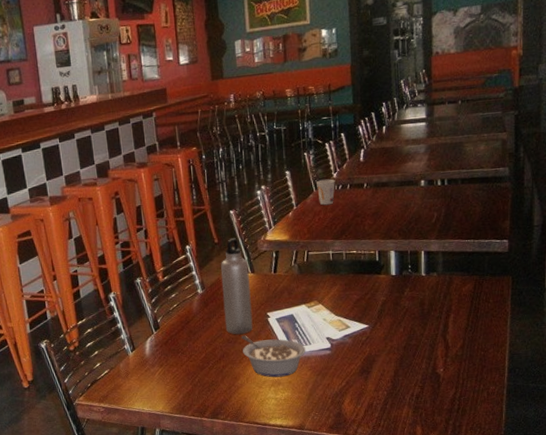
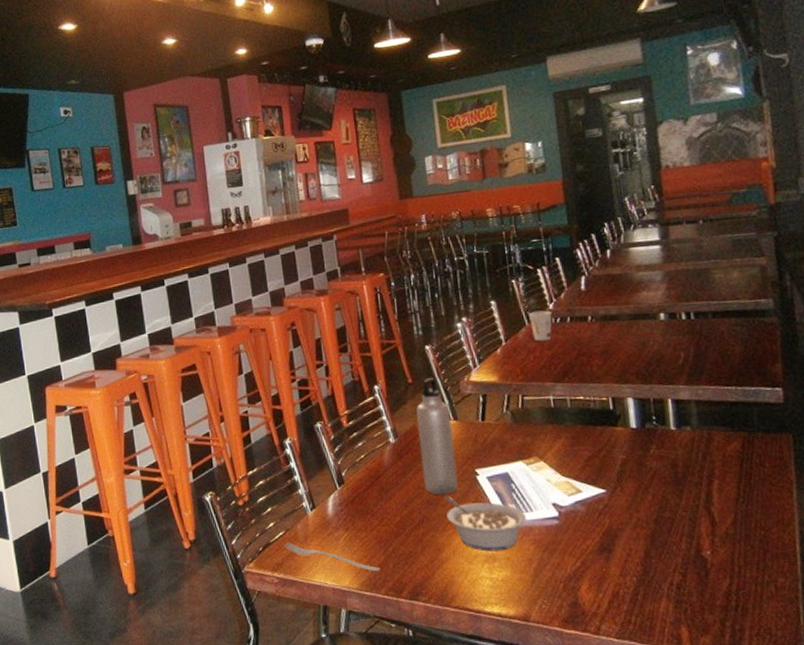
fork: none [108,377,188,399] -> present [283,541,381,572]

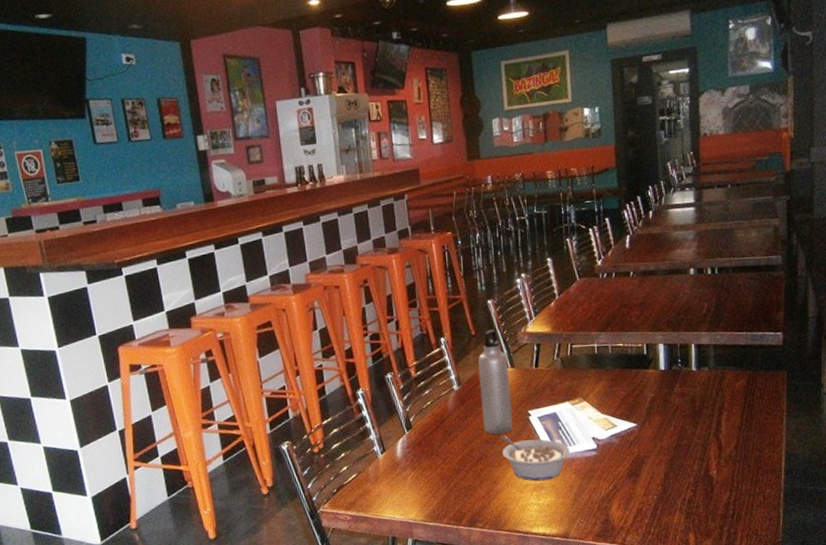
fork: present [283,541,381,572] -> none [355,482,443,505]
cup: present [529,310,552,342] -> none [580,266,600,295]

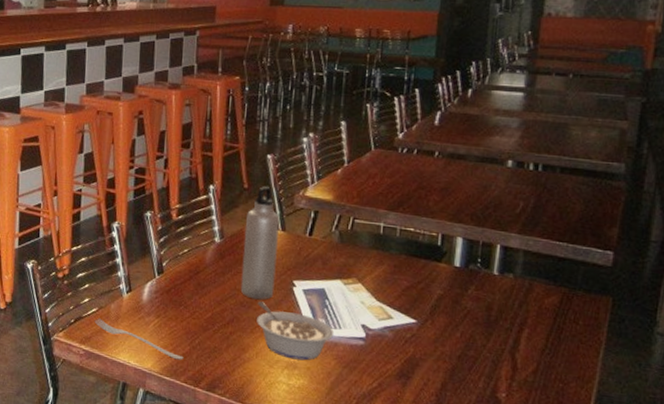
fork: none [355,482,443,505] -> present [94,318,184,360]

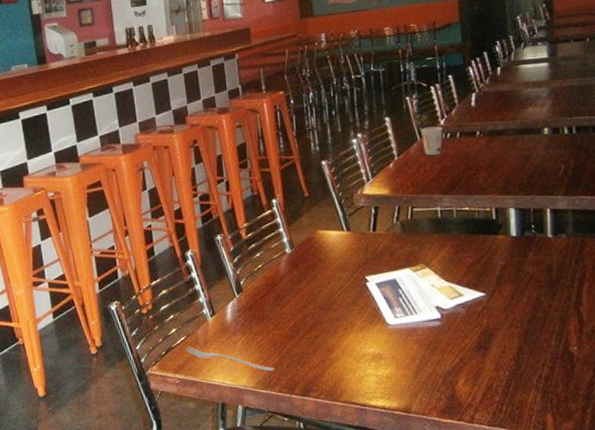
water bottle: present [240,186,280,300] -> none [311,191,350,301]
legume: present [257,301,334,361] -> none [335,301,412,351]
cup: none [376,138,400,169] -> present [421,126,443,156]

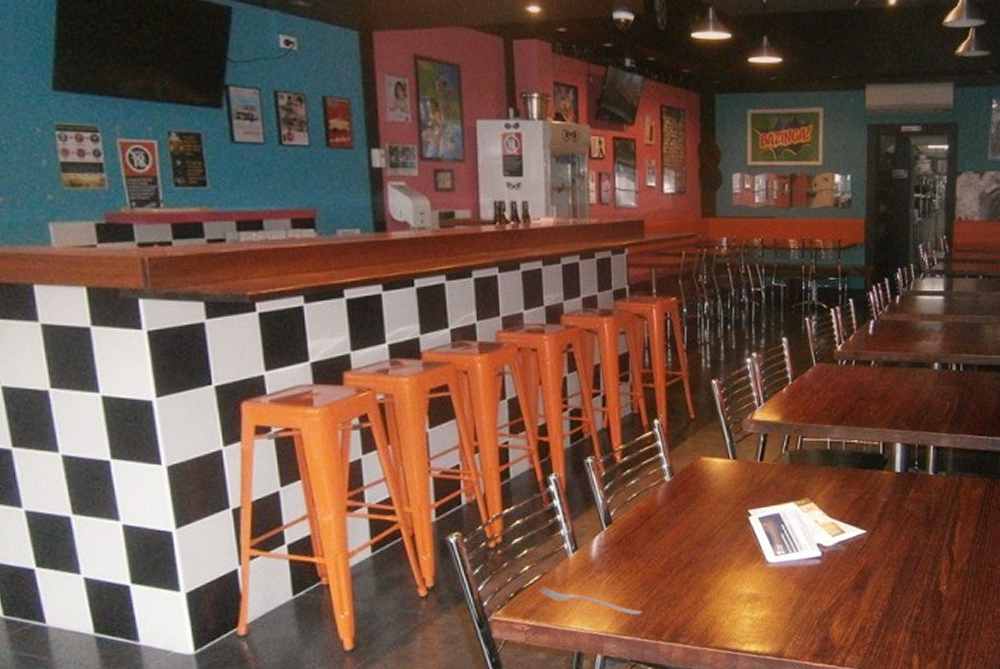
cup: present [421,126,443,156] -> none [818,351,839,383]

